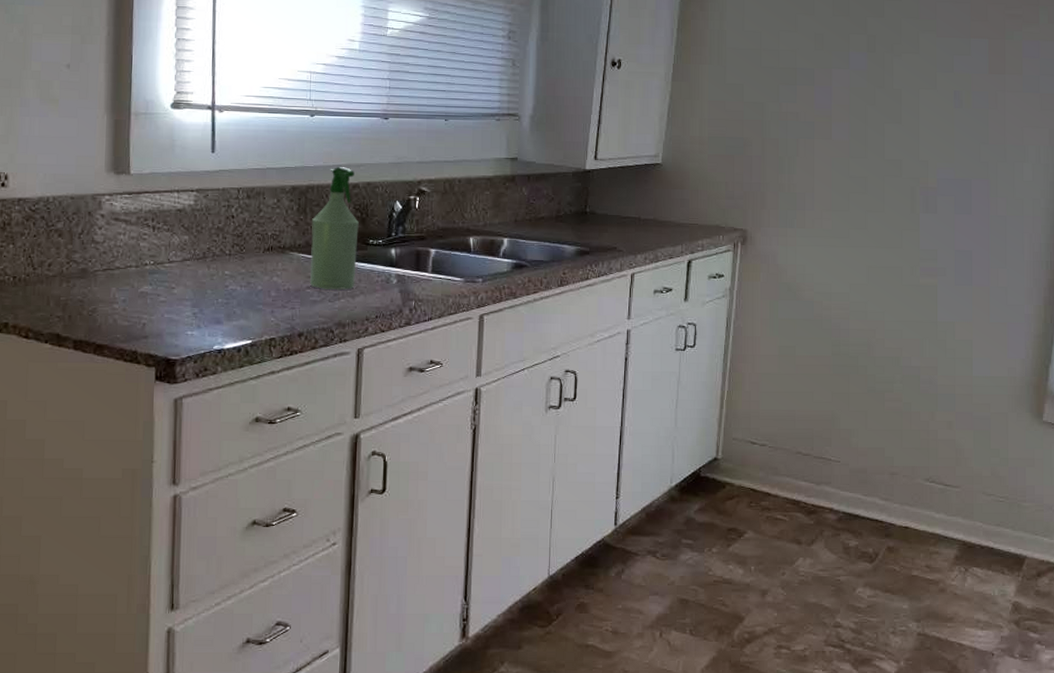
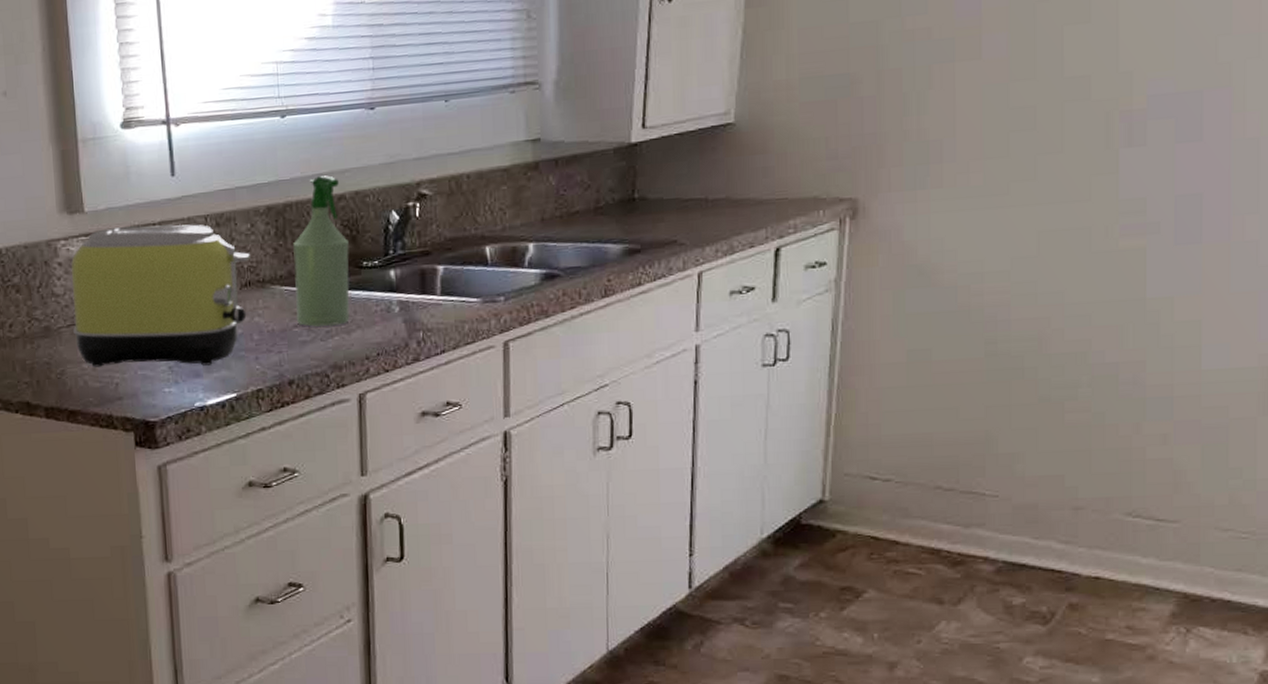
toaster: none [107,190,274,315] -> present [70,224,250,367]

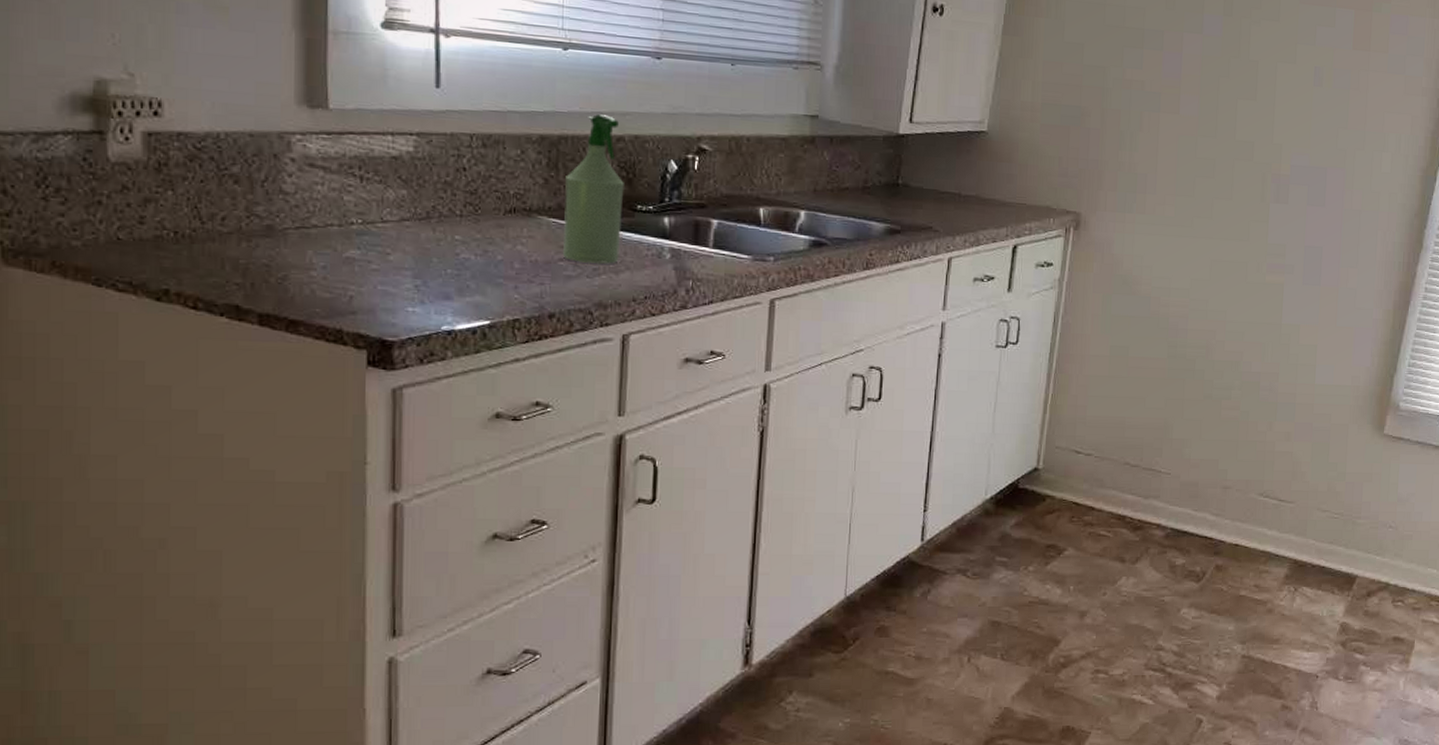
toaster: present [70,224,250,367] -> none [301,130,518,289]

